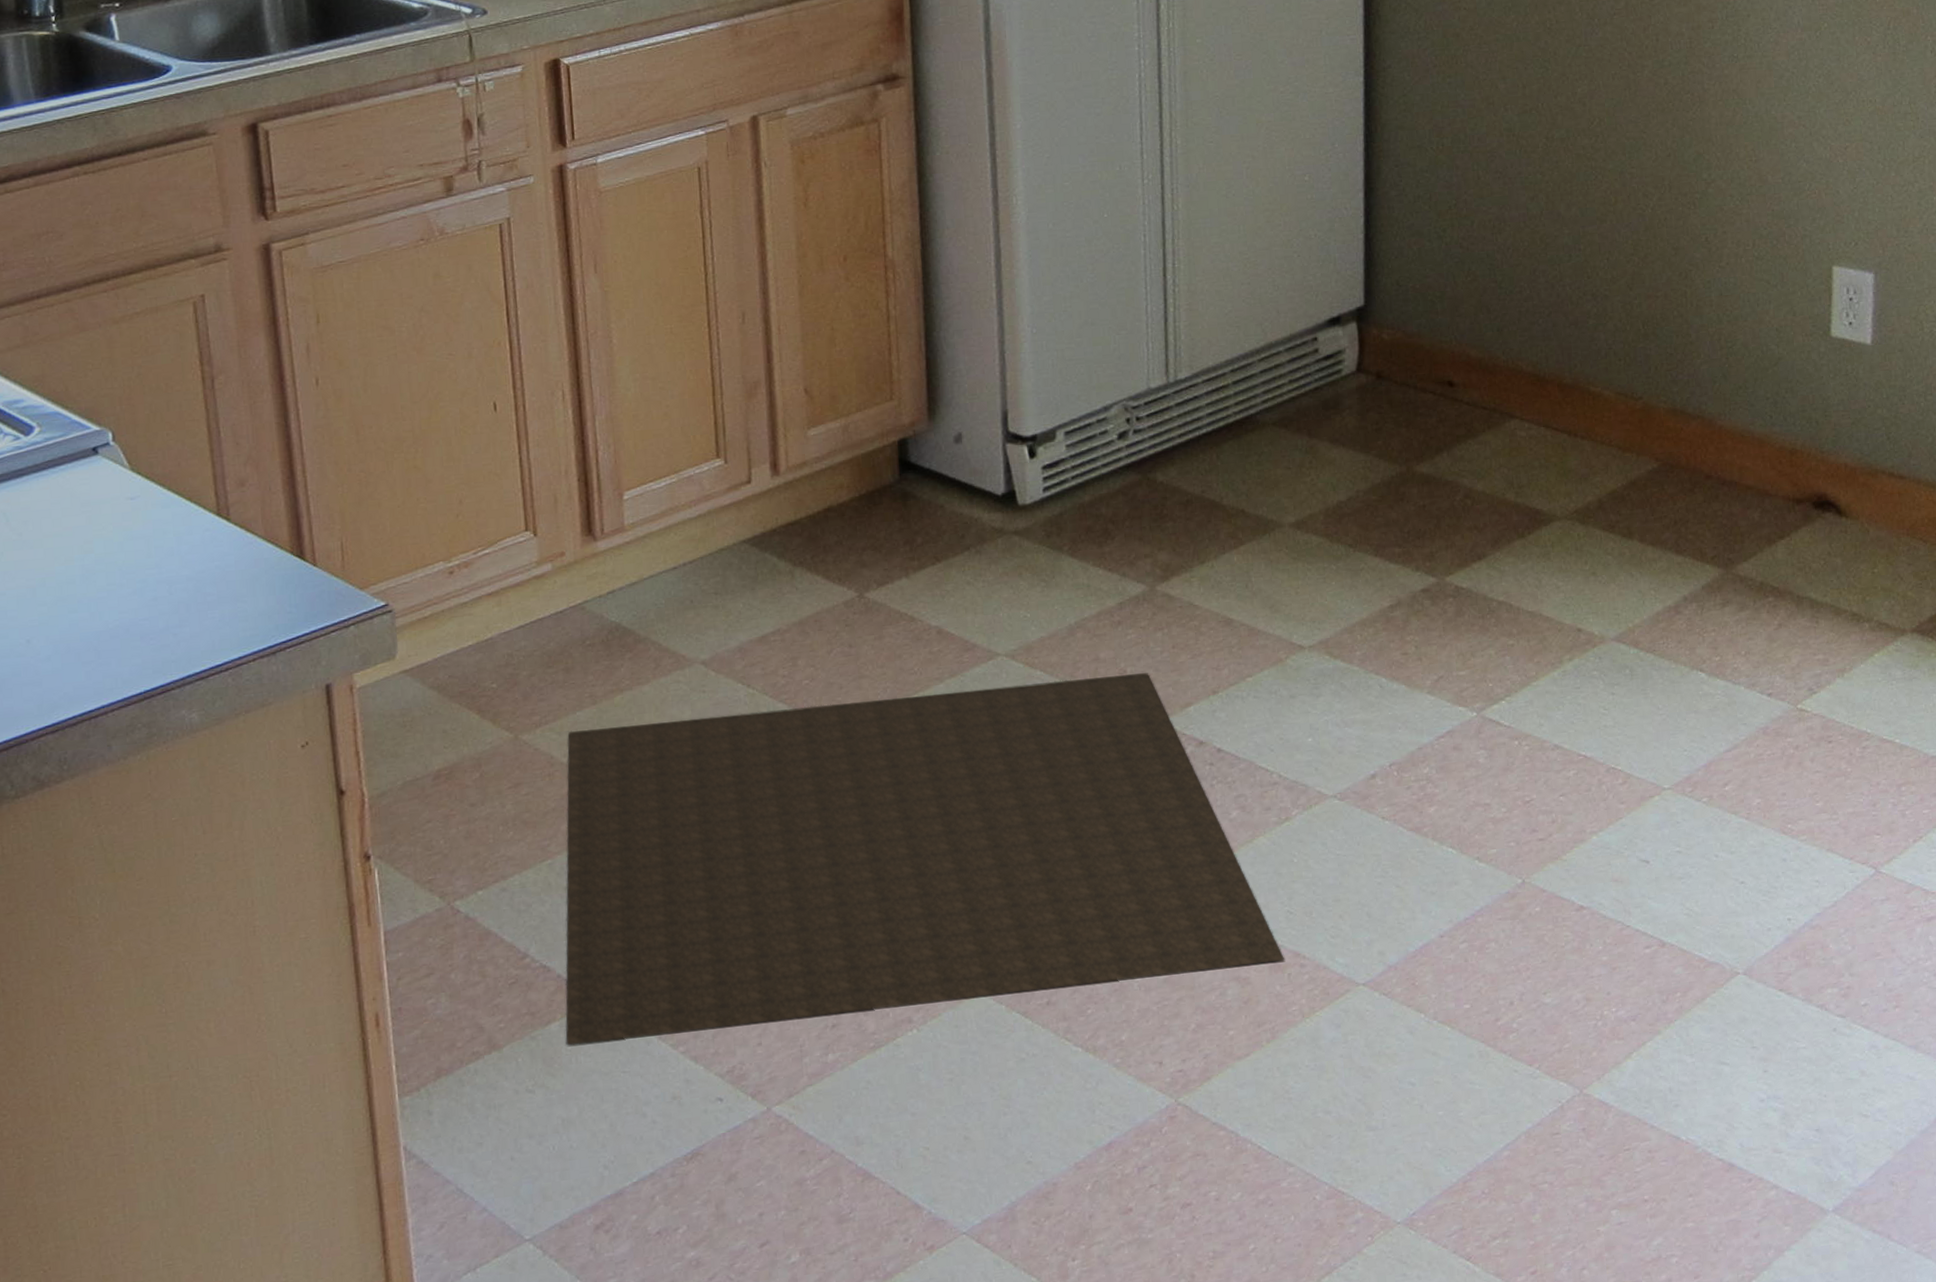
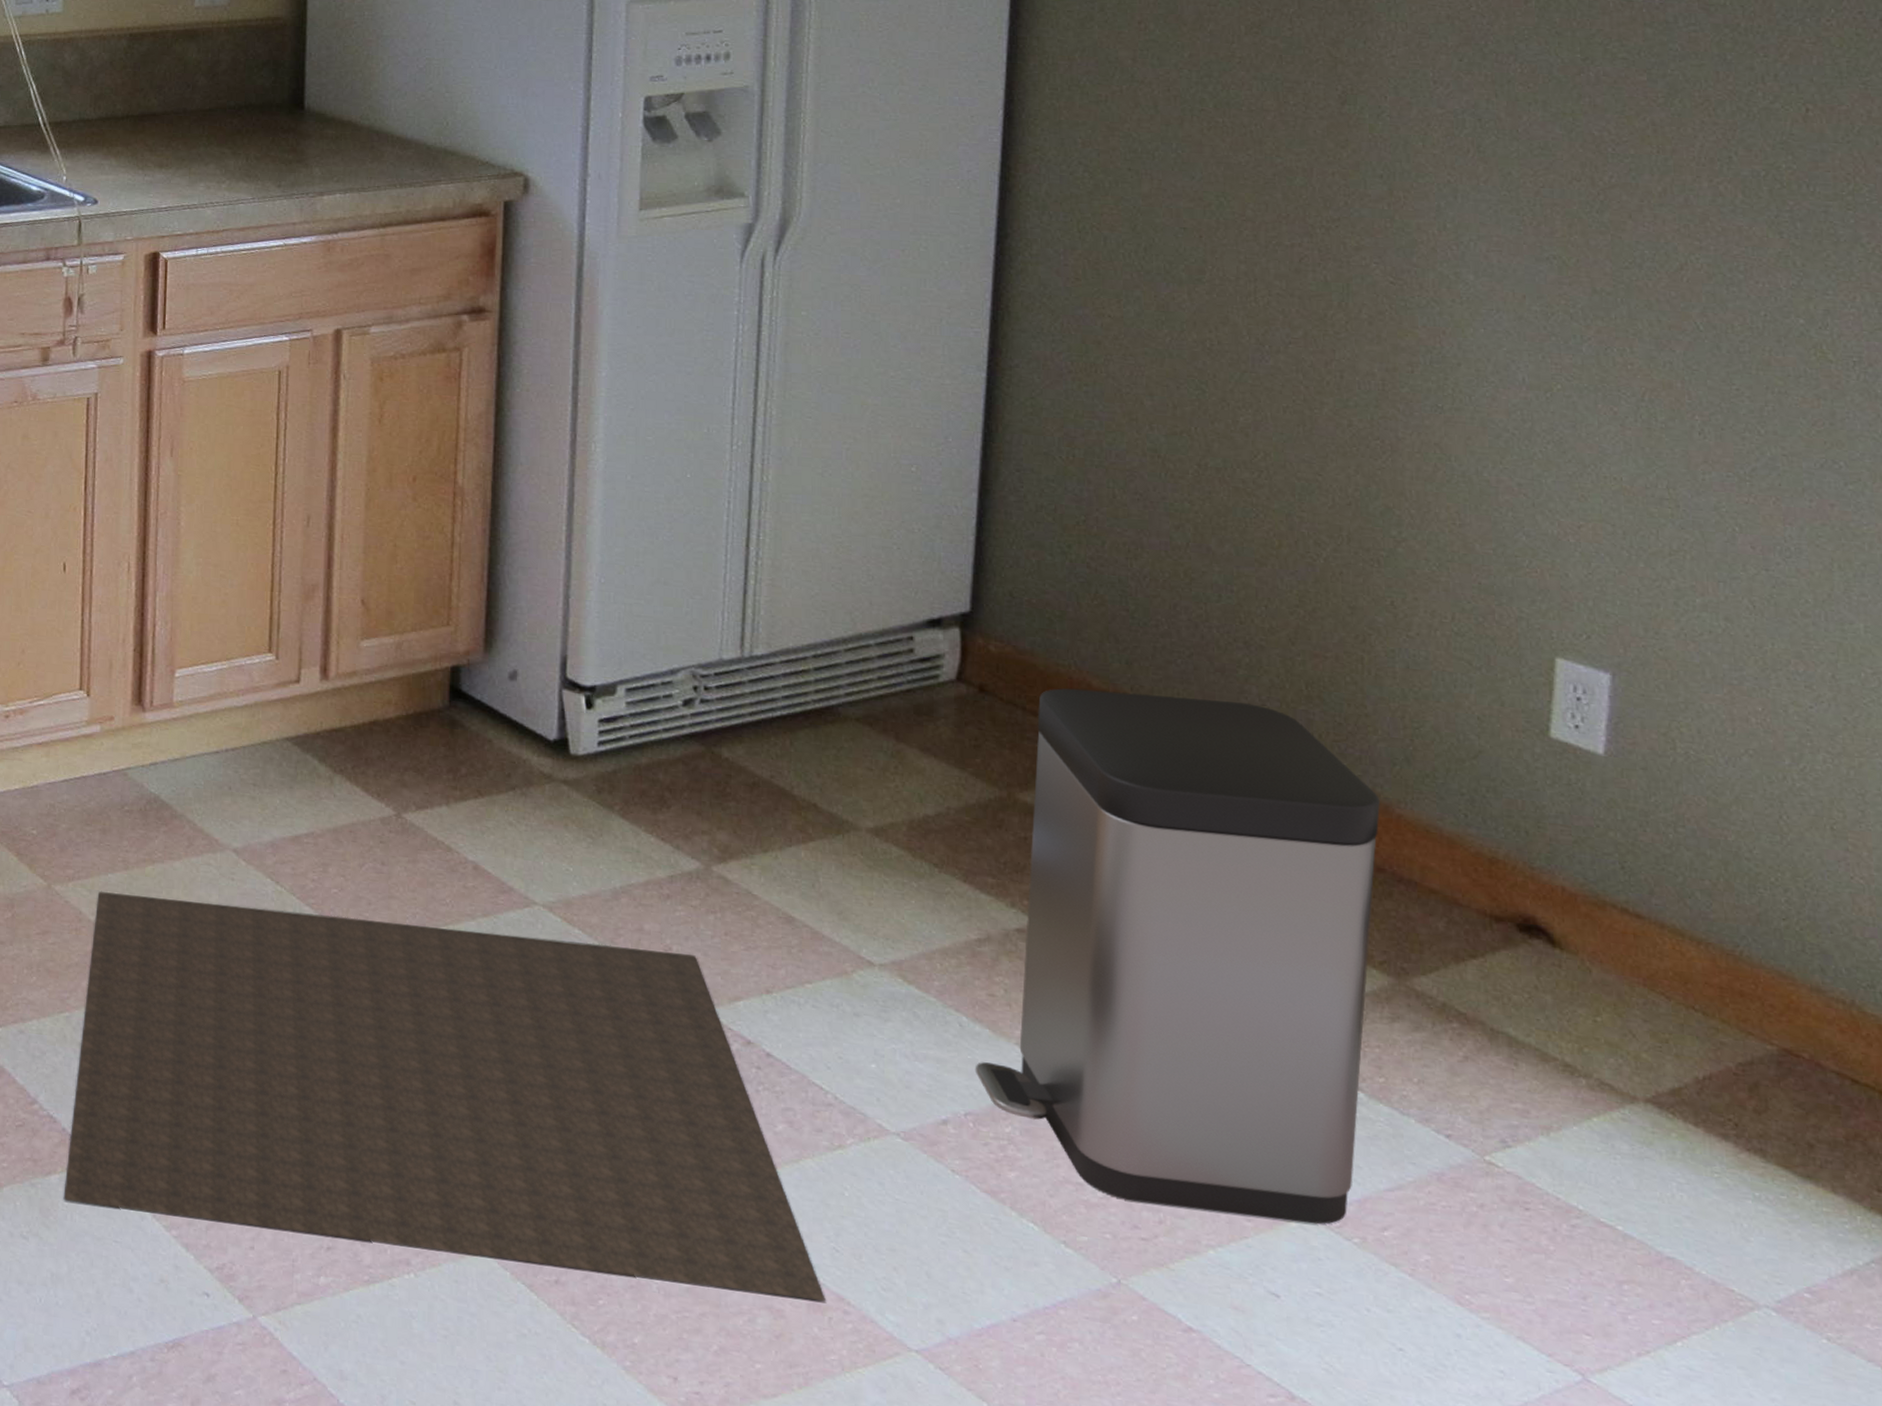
pedal bin: none [1395,349,1706,809] -> present [975,688,1380,1224]

